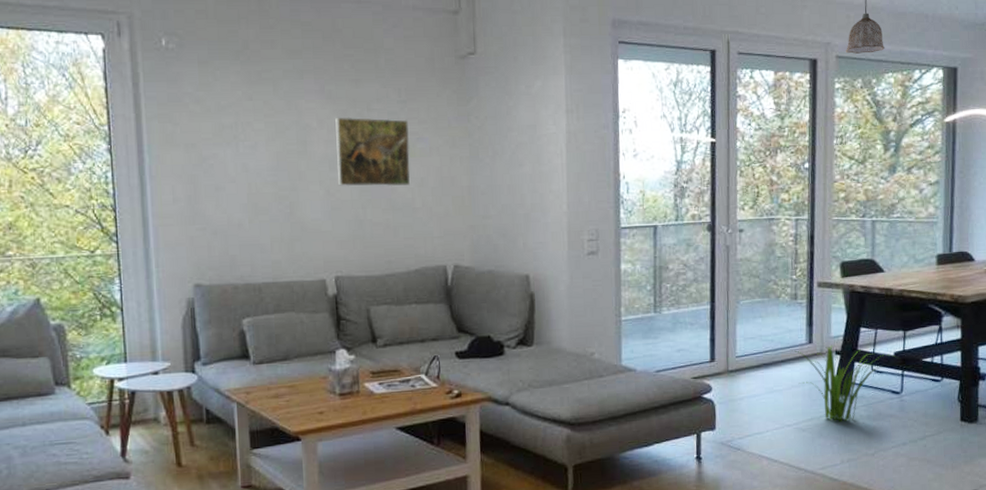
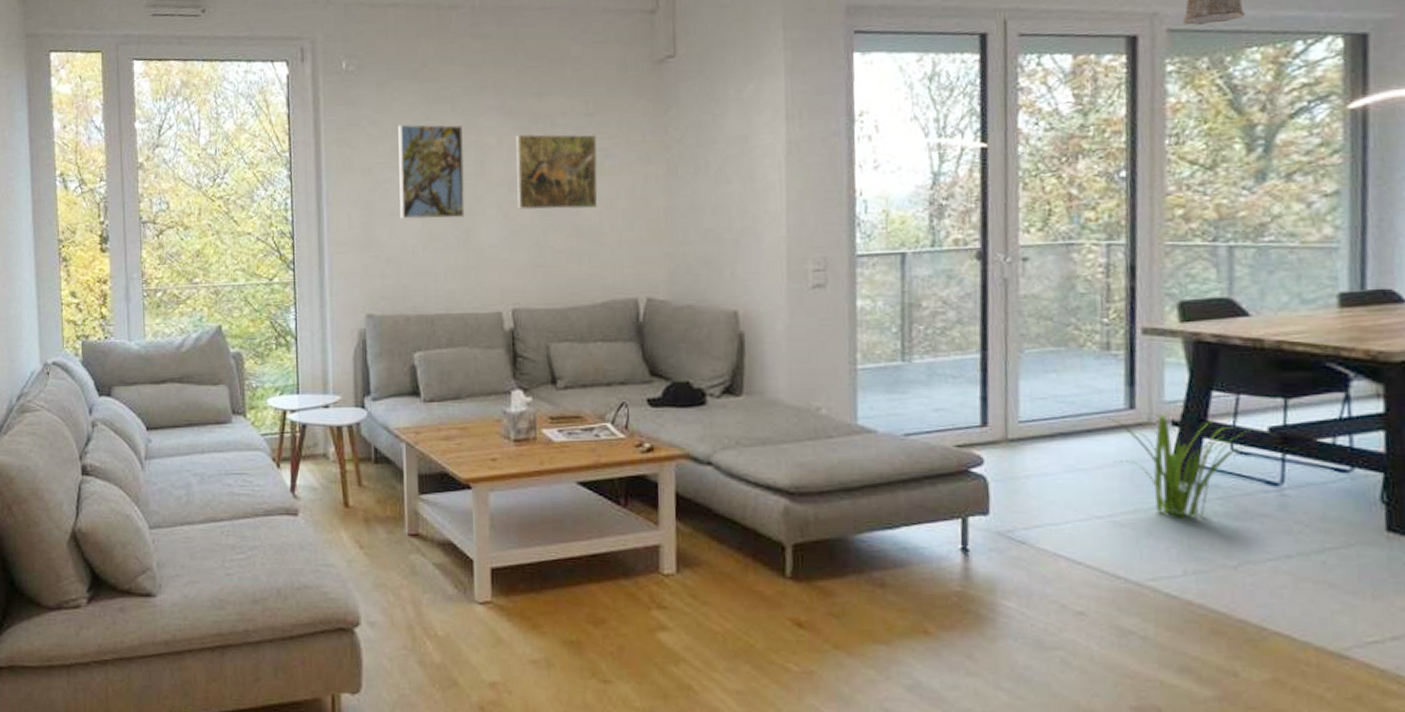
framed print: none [221,104,289,194] -> present [398,124,465,220]

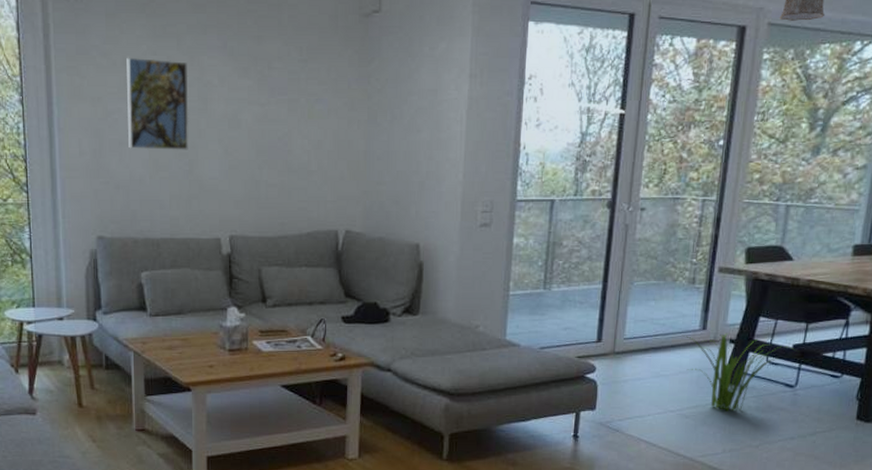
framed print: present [516,133,598,211] -> none [235,75,309,148]

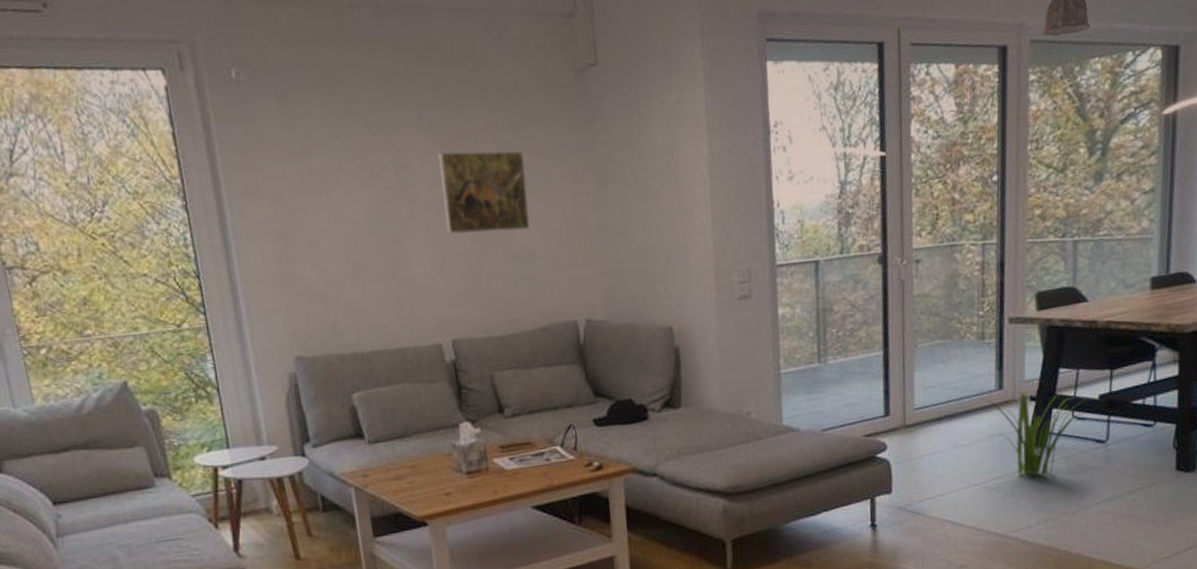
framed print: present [126,58,189,150] -> none [306,142,392,250]
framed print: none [235,75,309,148] -> present [438,150,531,235]

